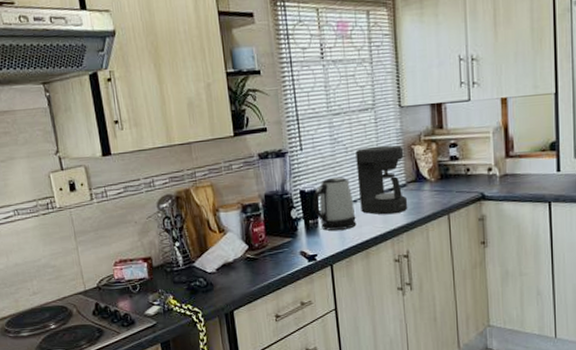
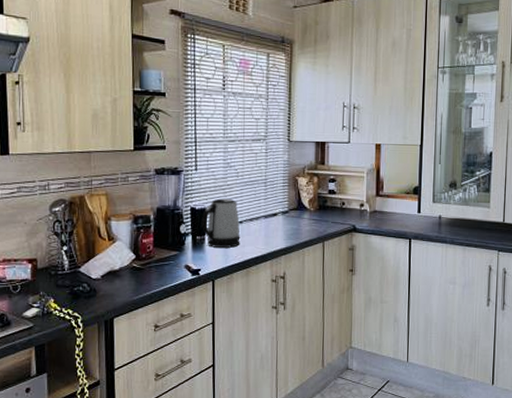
coffee maker: present [355,145,408,215] -> none [245,174,289,238]

